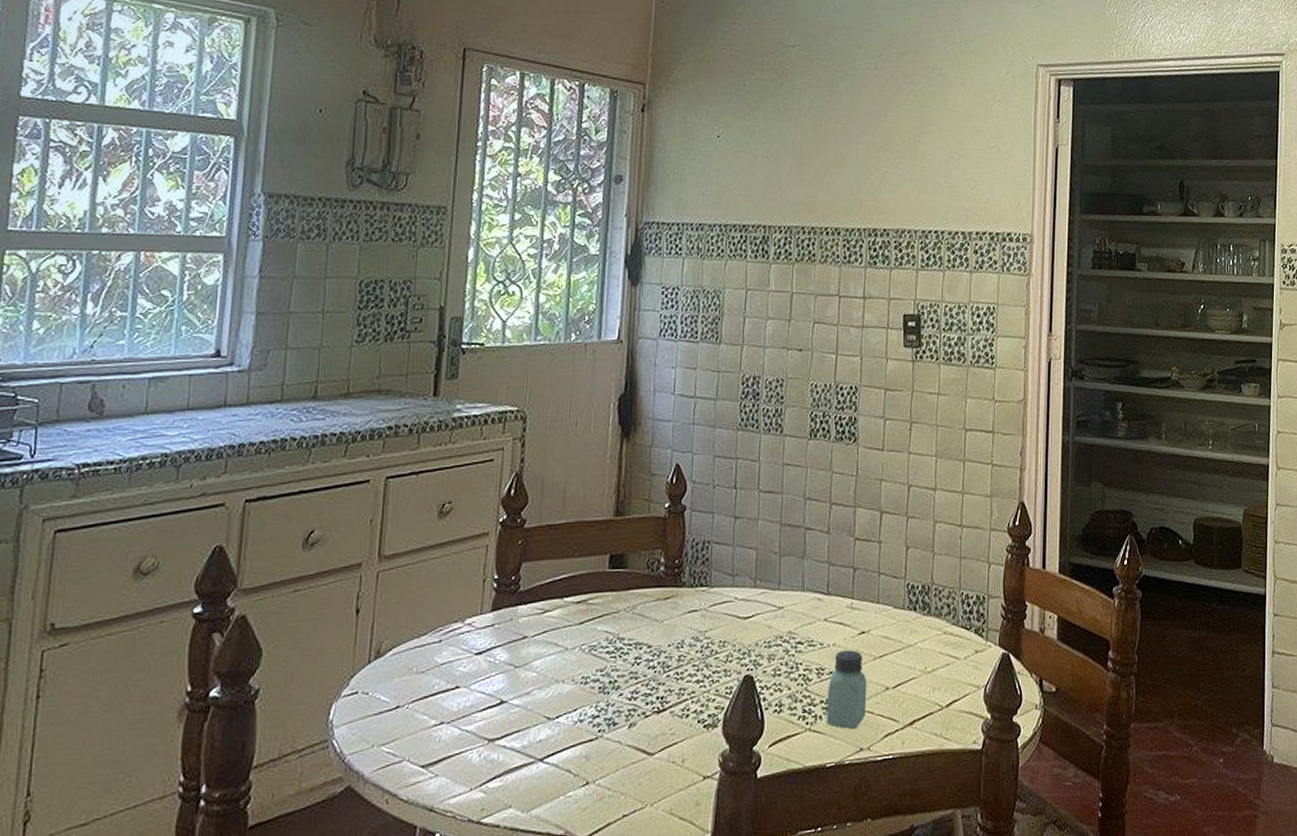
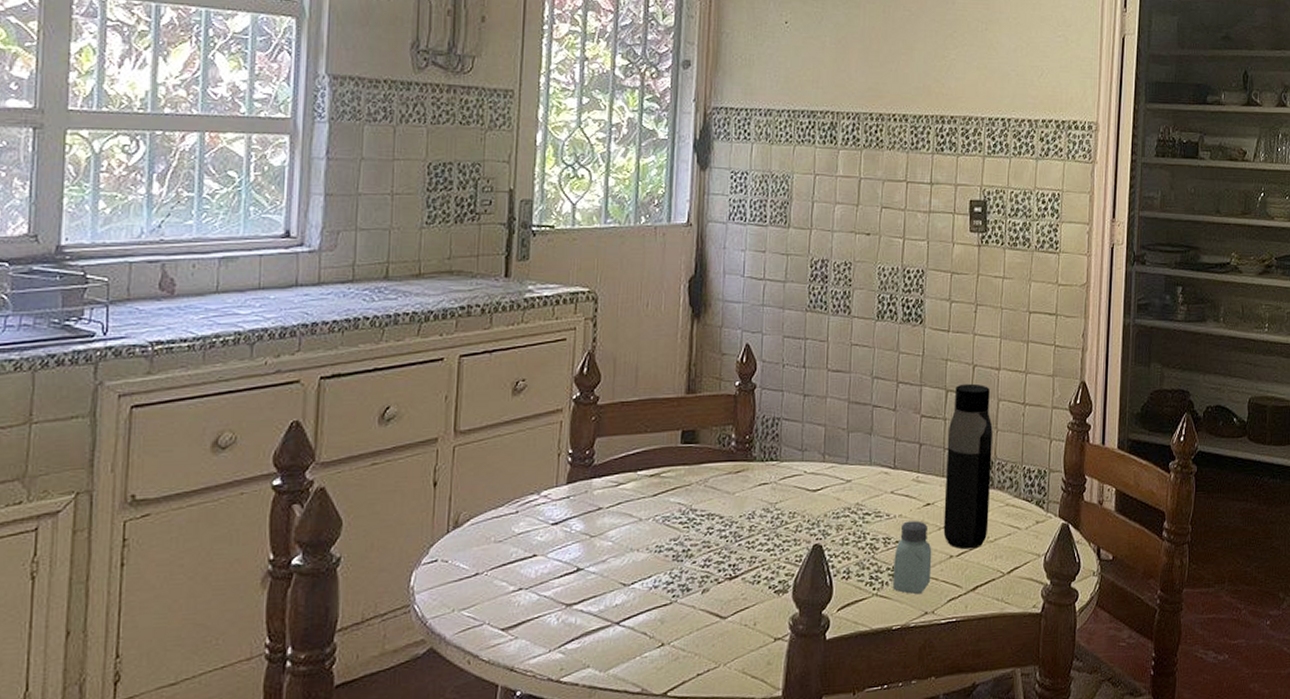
water bottle: none [879,504,929,681] -> present [943,383,993,550]

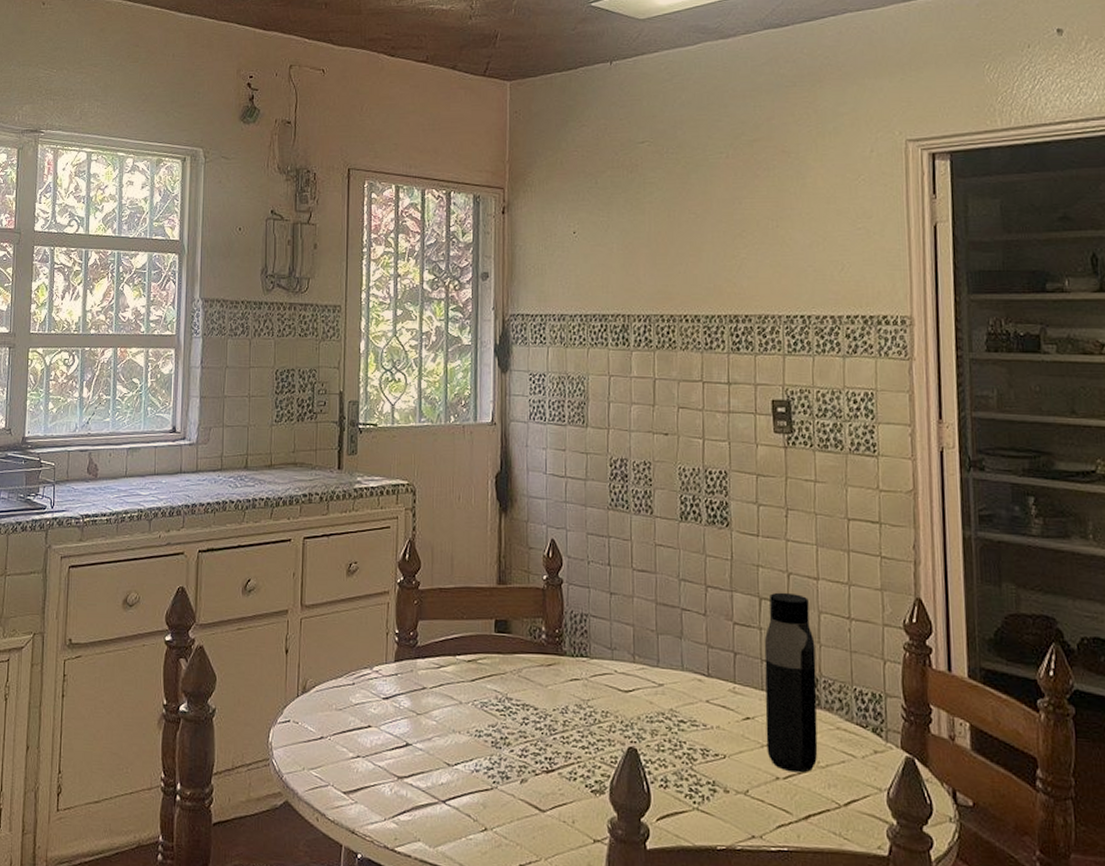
saltshaker: present [893,520,932,595] -> none [714,734,756,815]

